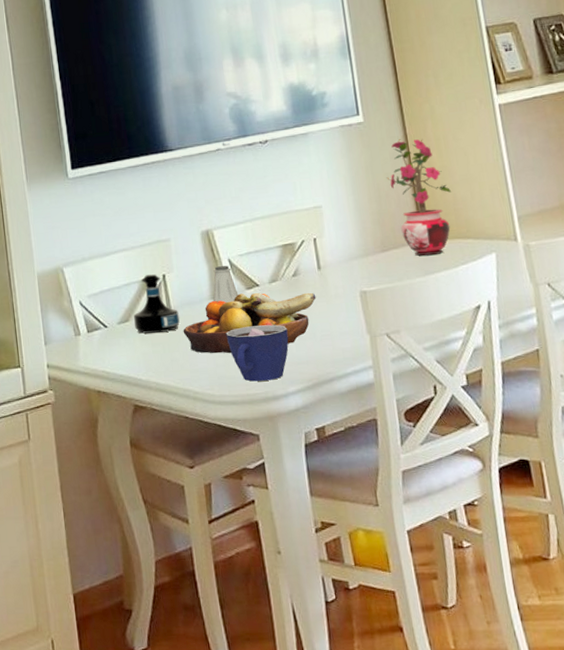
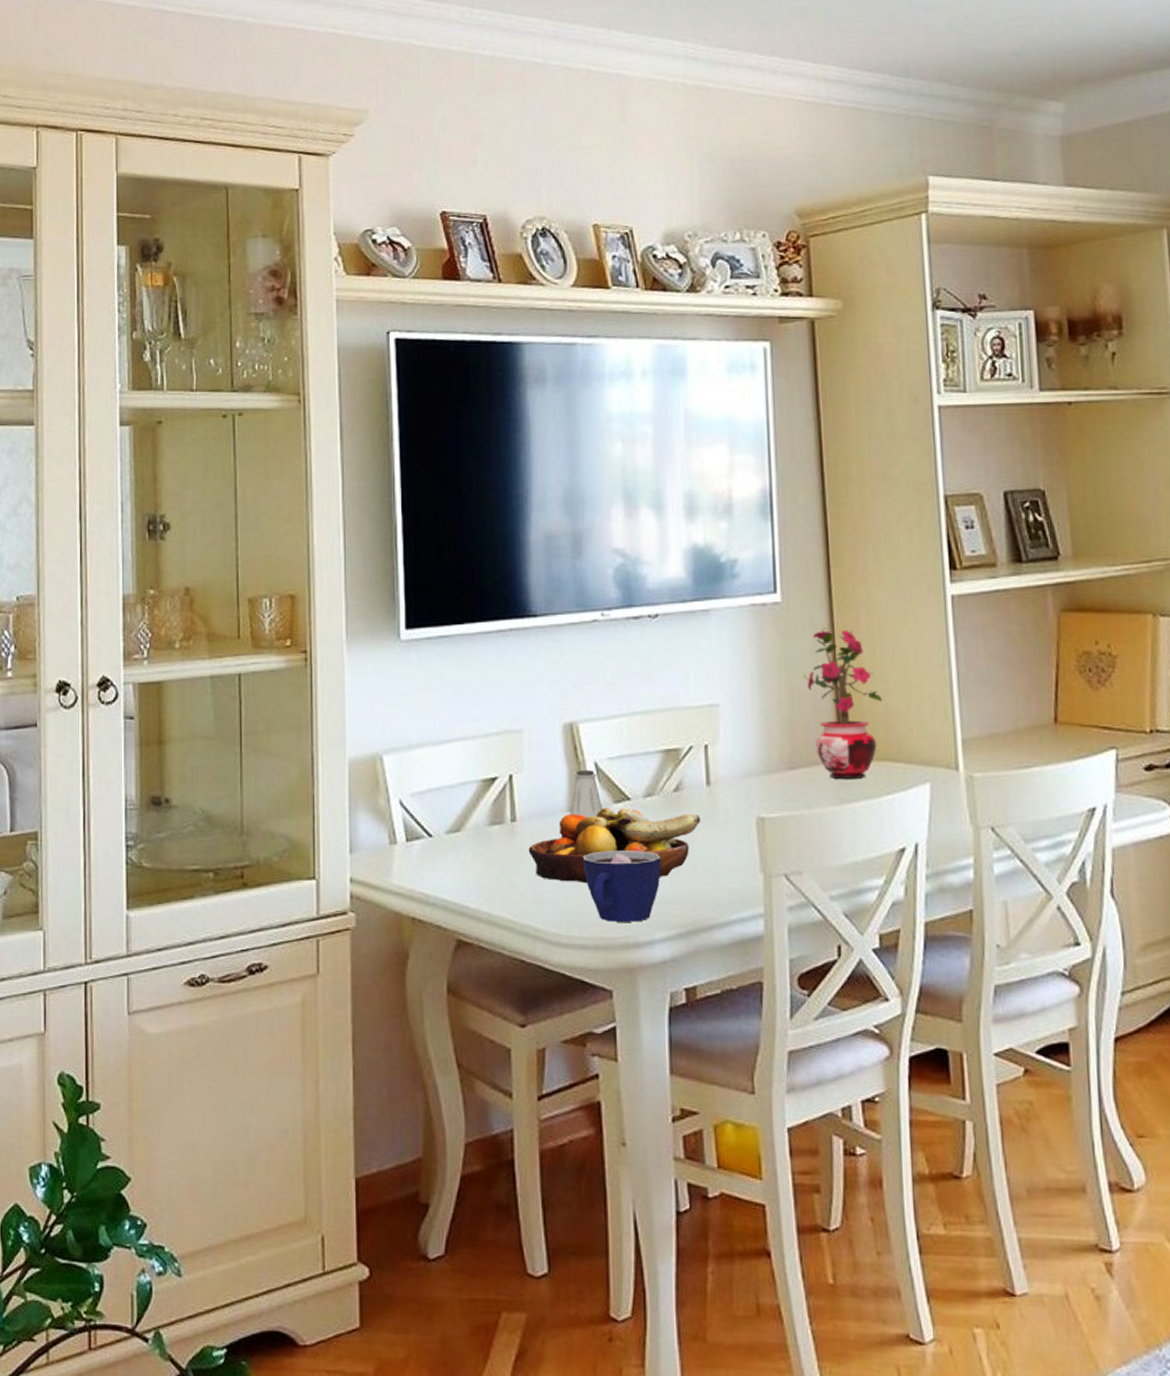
tequila bottle: present [134,274,180,334] -> none [467,773,525,849]

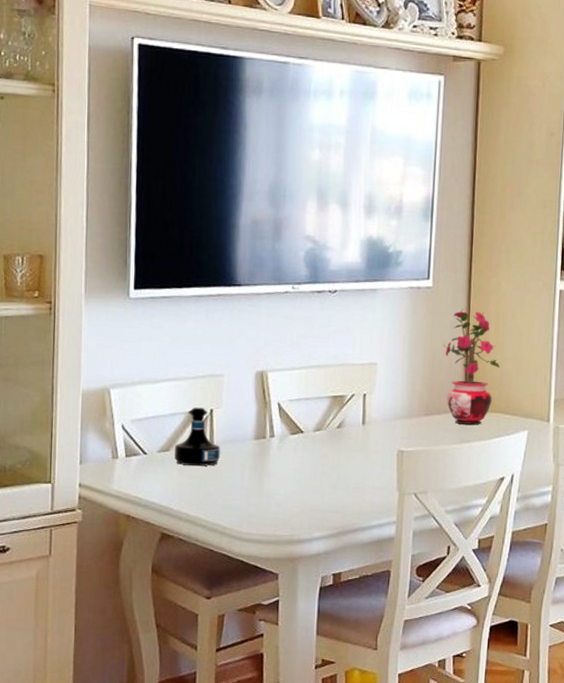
tequila bottle: none [467,773,525,849] -> present [174,407,220,466]
fruit bowl: present [528,807,701,884] -> none [221,438,356,495]
saltshaker: present [570,770,603,817] -> none [256,408,282,445]
cup: present [582,851,661,922] -> none [263,470,323,524]

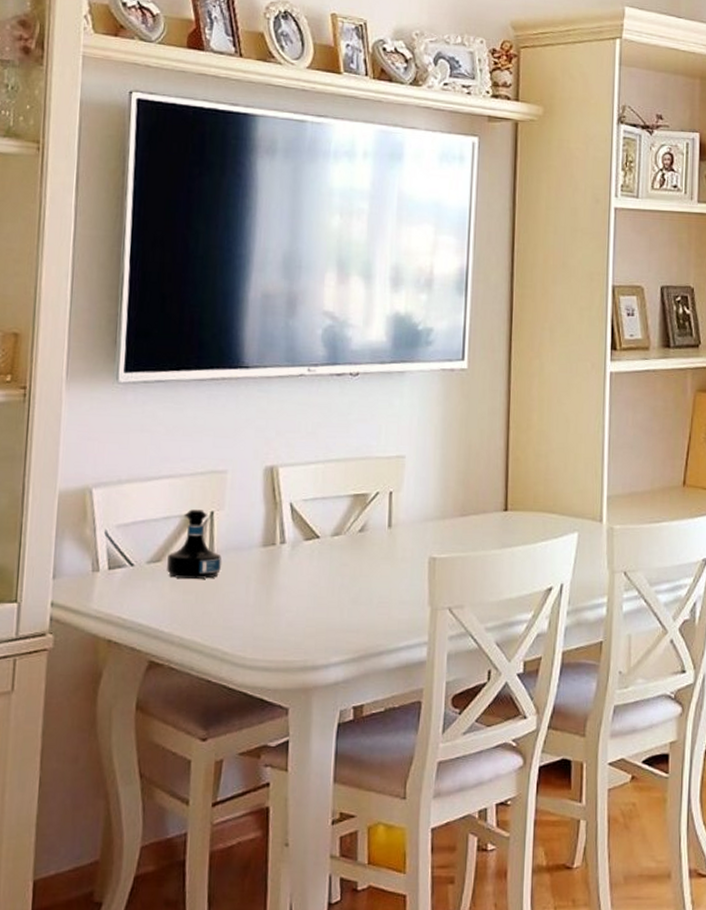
potted plant: present [443,309,500,426] -> none [480,394,545,527]

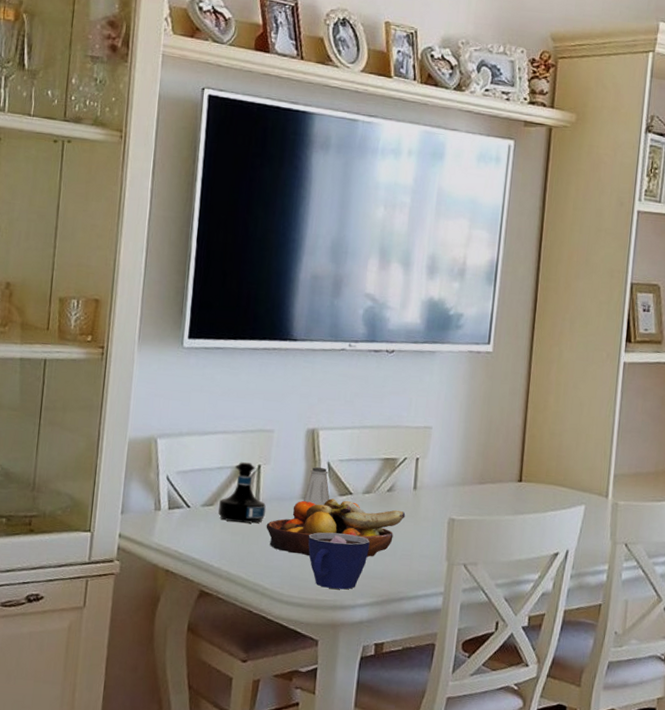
fruit bowl: none [222,544,381,612] -> present [266,498,406,557]
saltshaker: none [263,510,295,553] -> present [303,467,330,506]
cup: none [271,583,342,647] -> present [308,532,370,590]

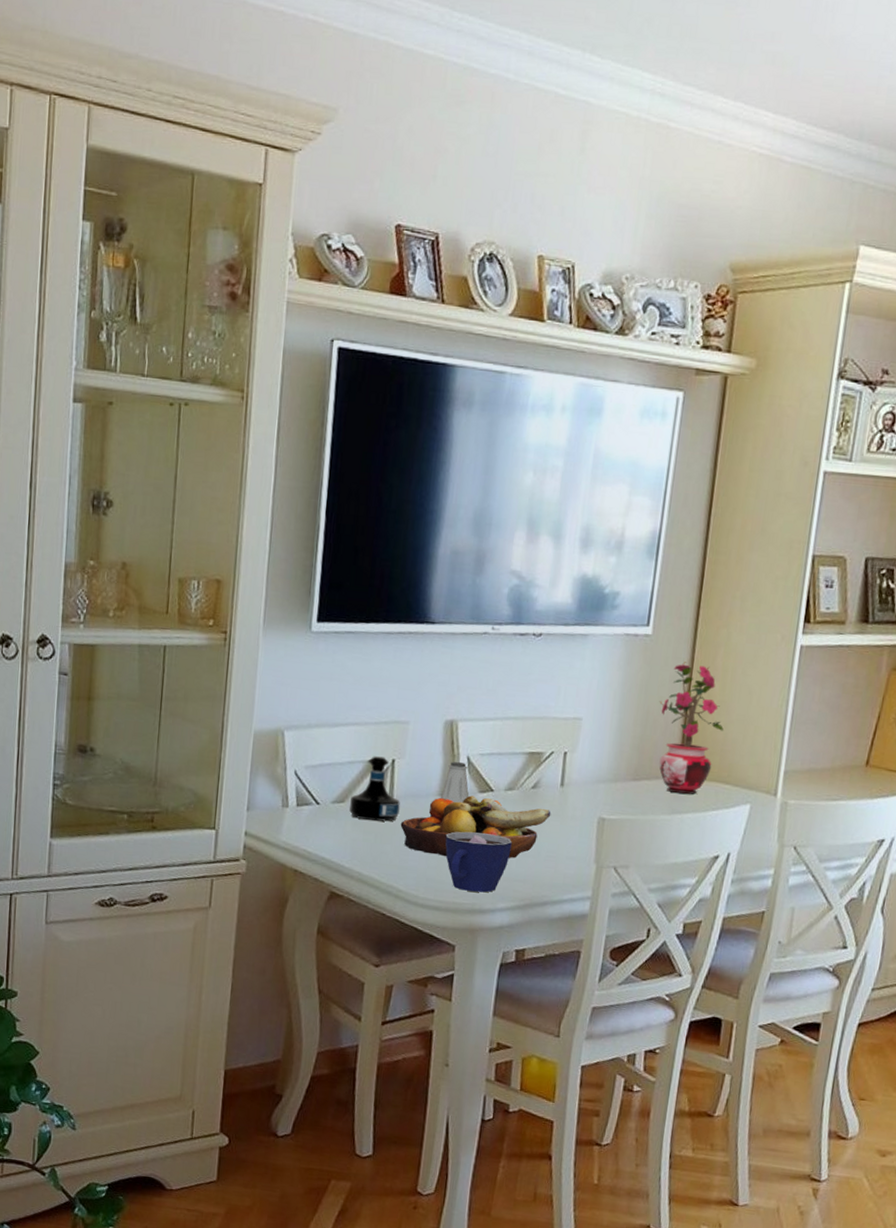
potted plant: none [501,376,559,497] -> present [658,662,723,795]

